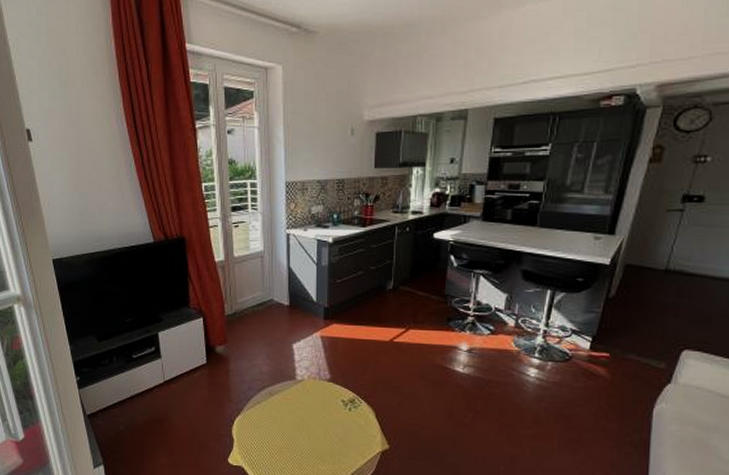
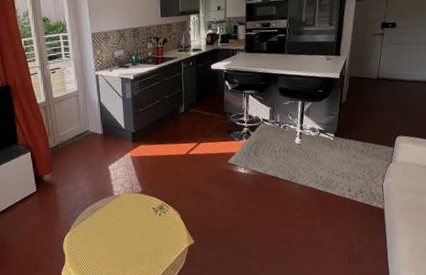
rug: none [442,313,678,443] -> present [227,123,395,210]

